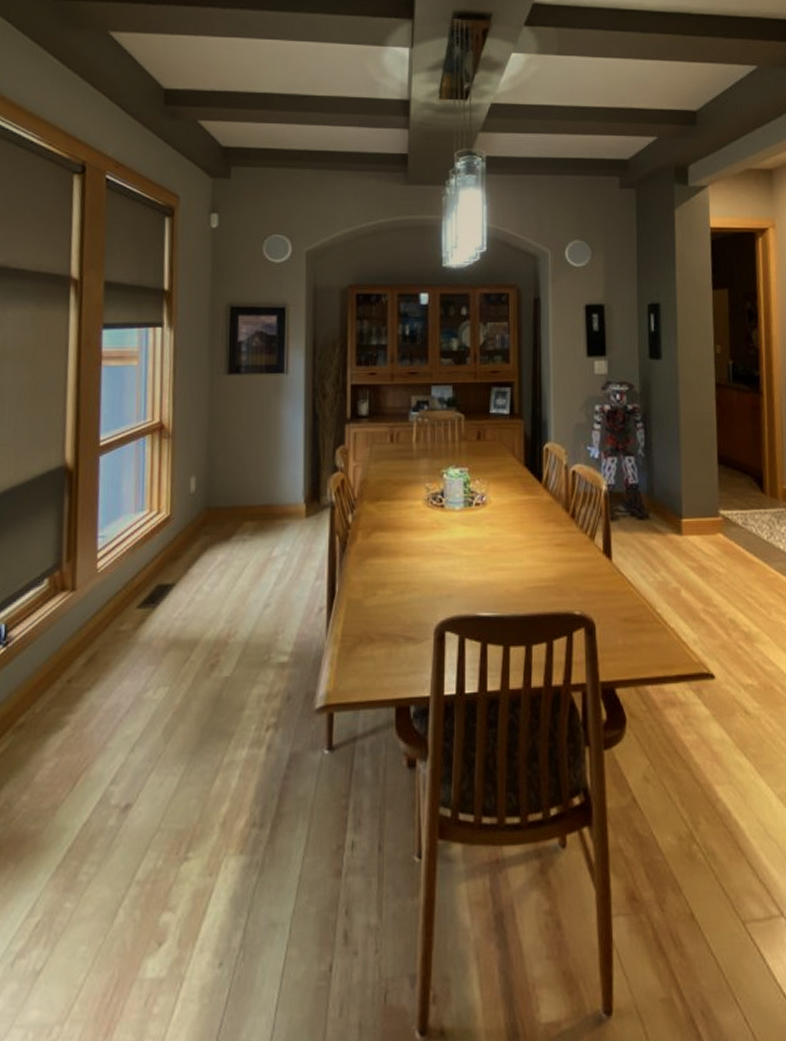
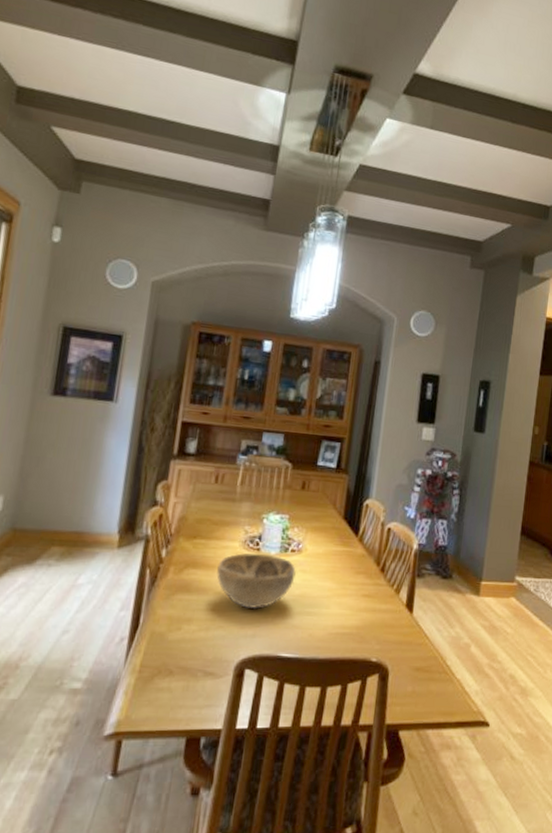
decorative bowl: none [404,510,483,568] -> present [217,553,296,609]

